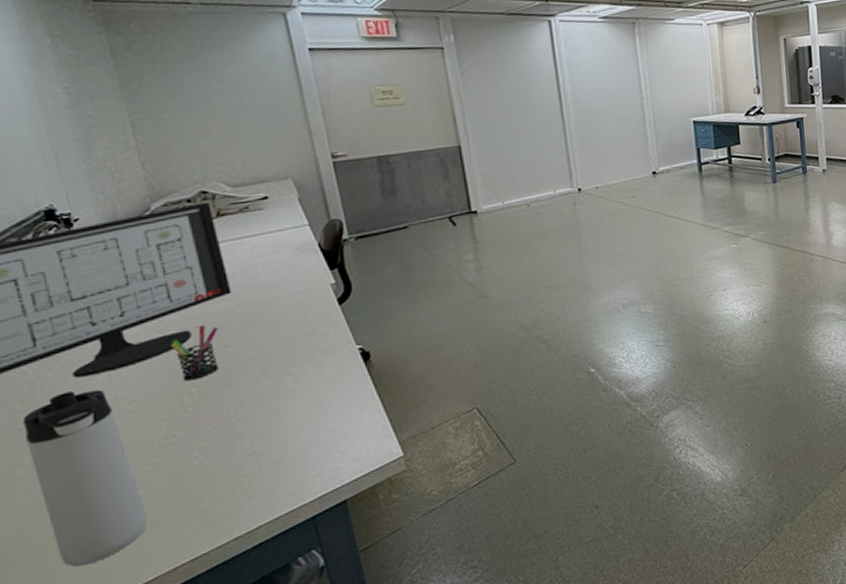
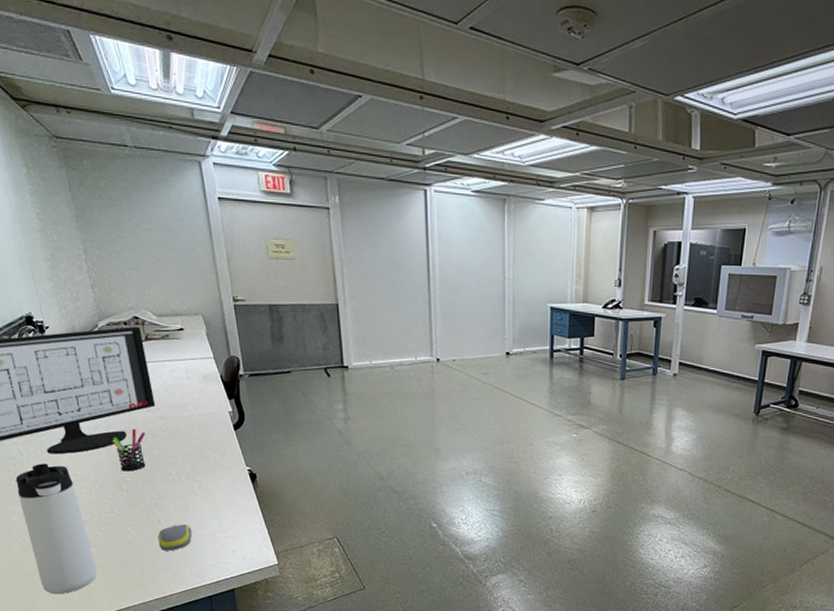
computer mouse: none [237,431,286,472] -> present [158,524,192,551]

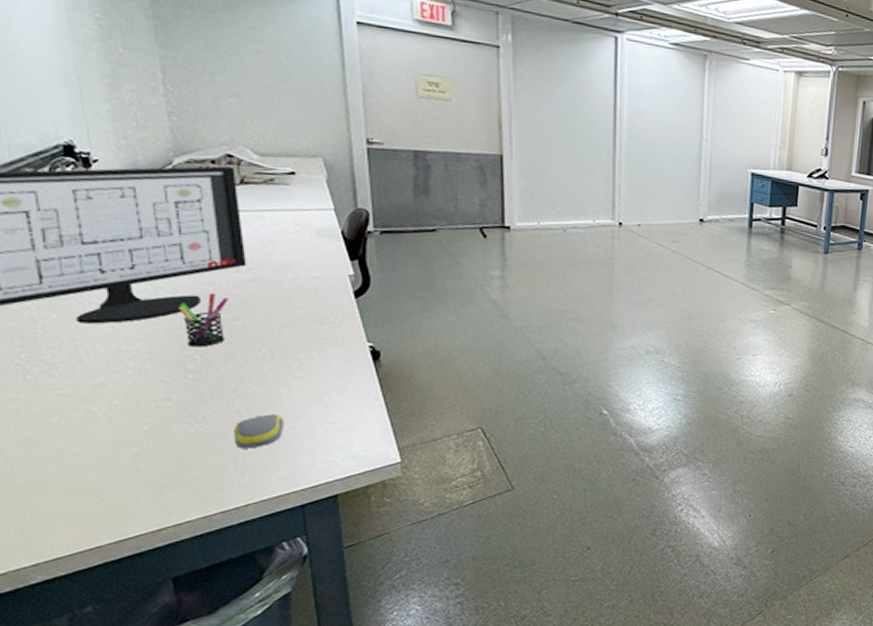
thermos bottle: present [15,464,98,595] -> none [22,336,138,510]

